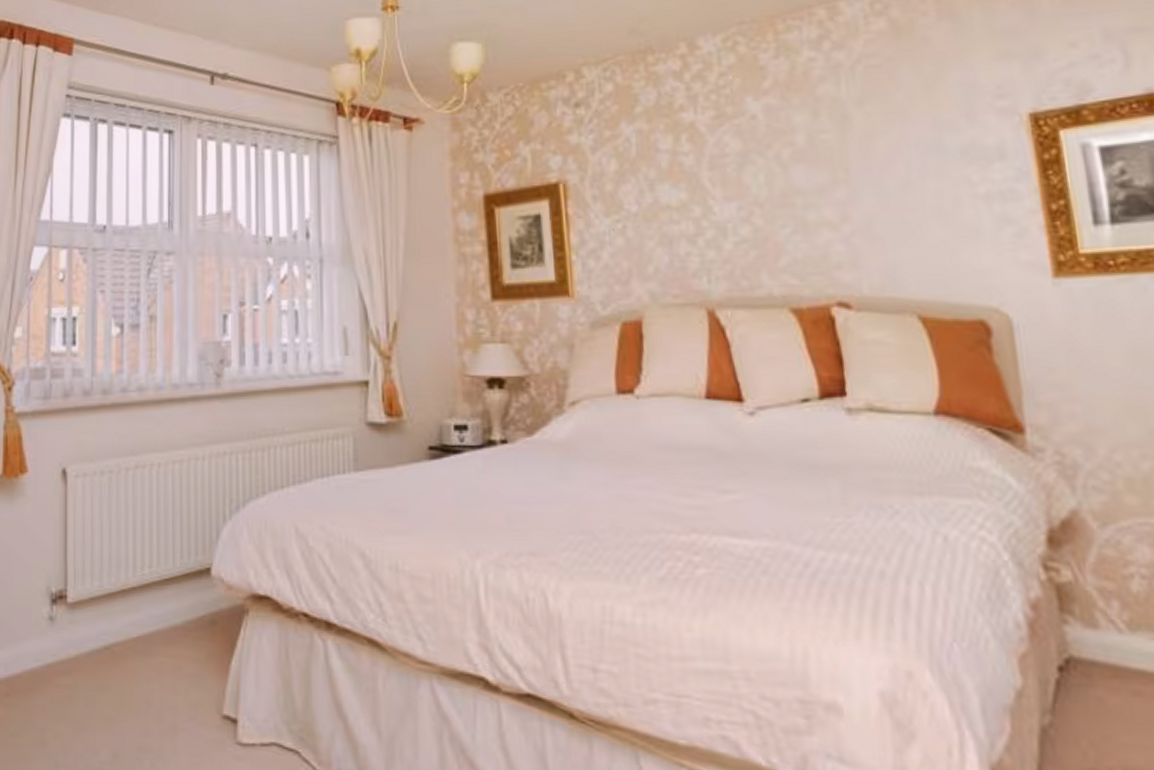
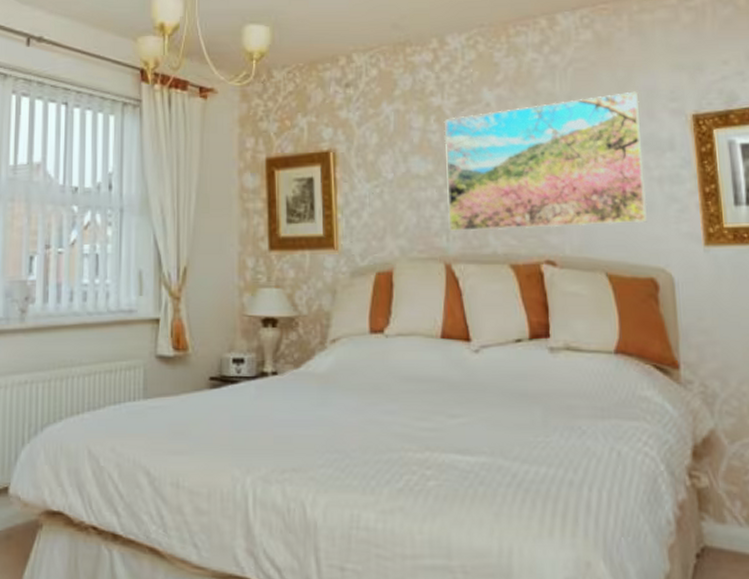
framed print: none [698,89,972,272] -> present [444,91,647,232]

